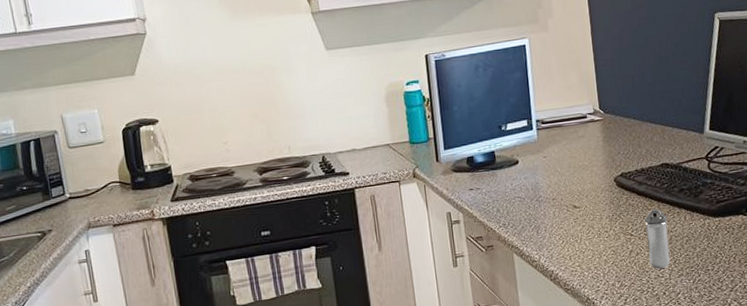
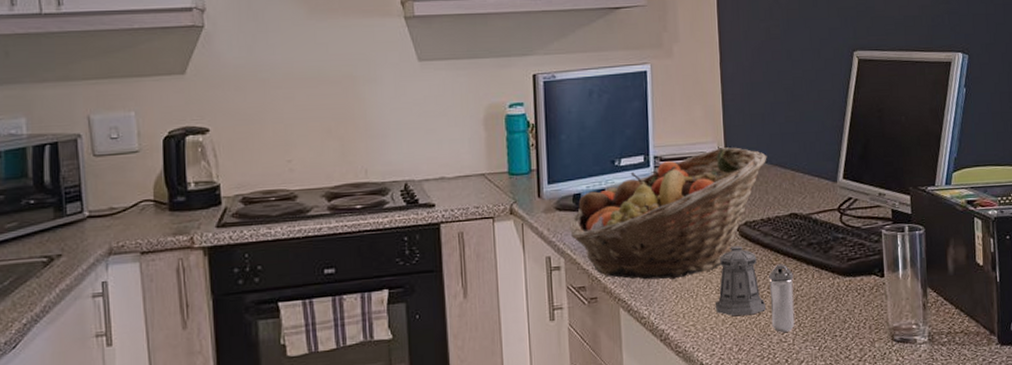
fruit basket: none [465,107,639,229] -> present [570,147,767,280]
pepper shaker: none [597,195,643,256] -> present [714,246,766,316]

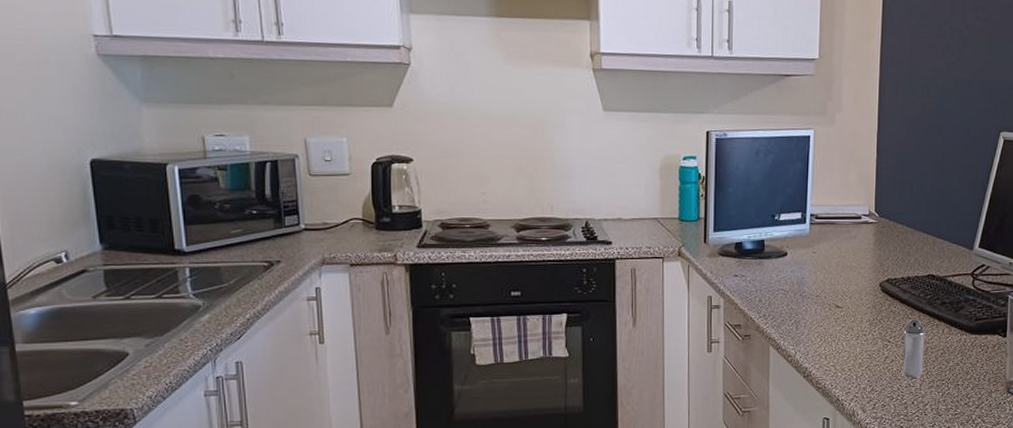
fruit basket: present [570,147,767,280] -> none [731,211,912,324]
pepper shaker: present [714,246,766,316] -> none [854,300,899,361]

